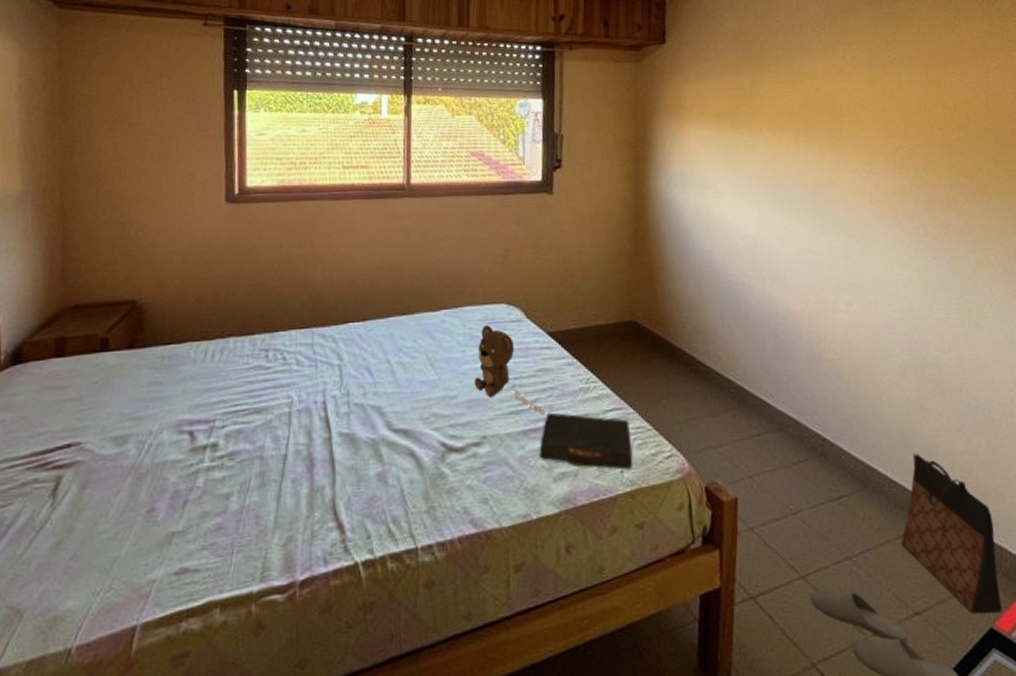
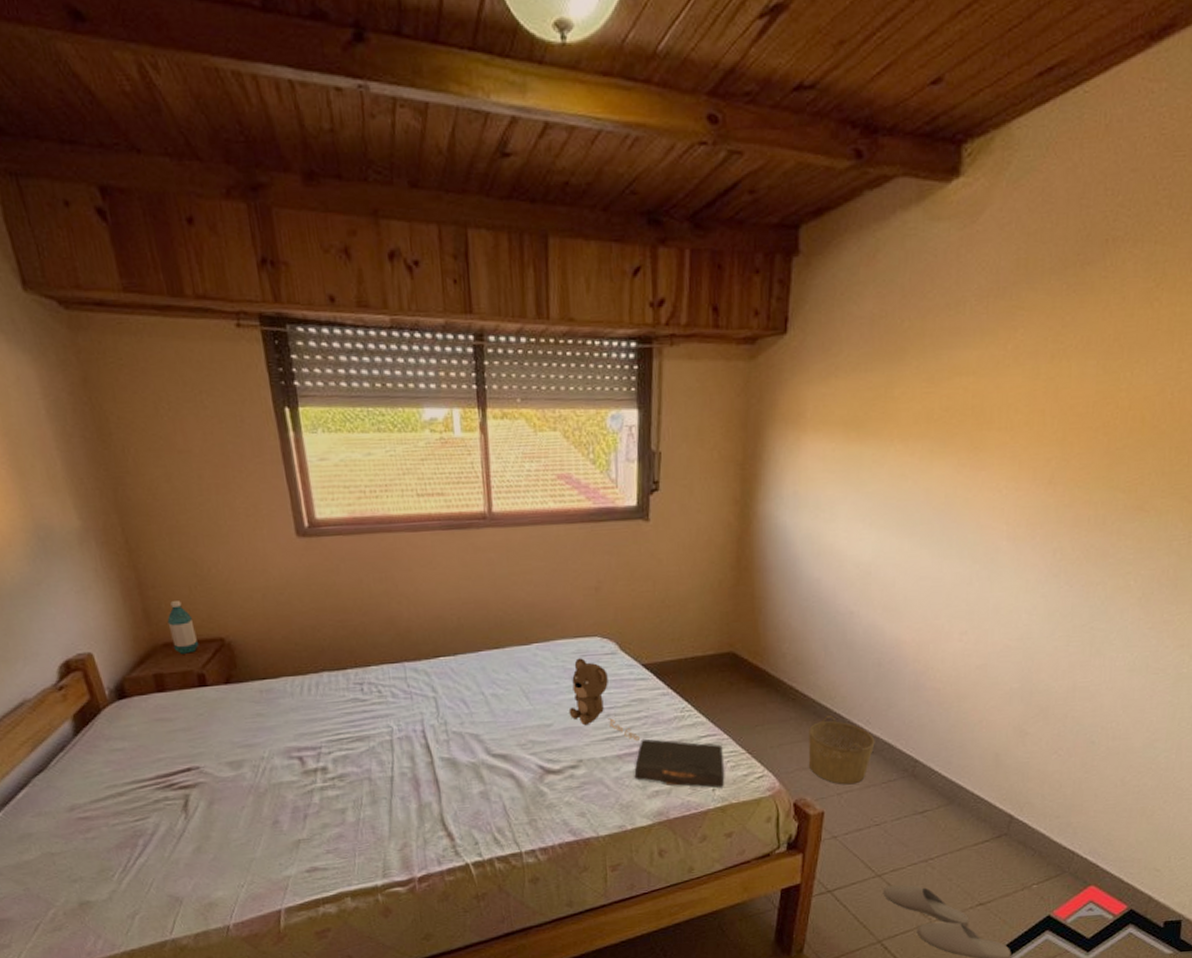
water bottle: none [83,261,110,317] -> present [167,599,199,654]
basket: none [714,387,781,466] -> present [809,714,875,785]
bag: present [901,453,1002,614] -> none [977,773,1072,905]

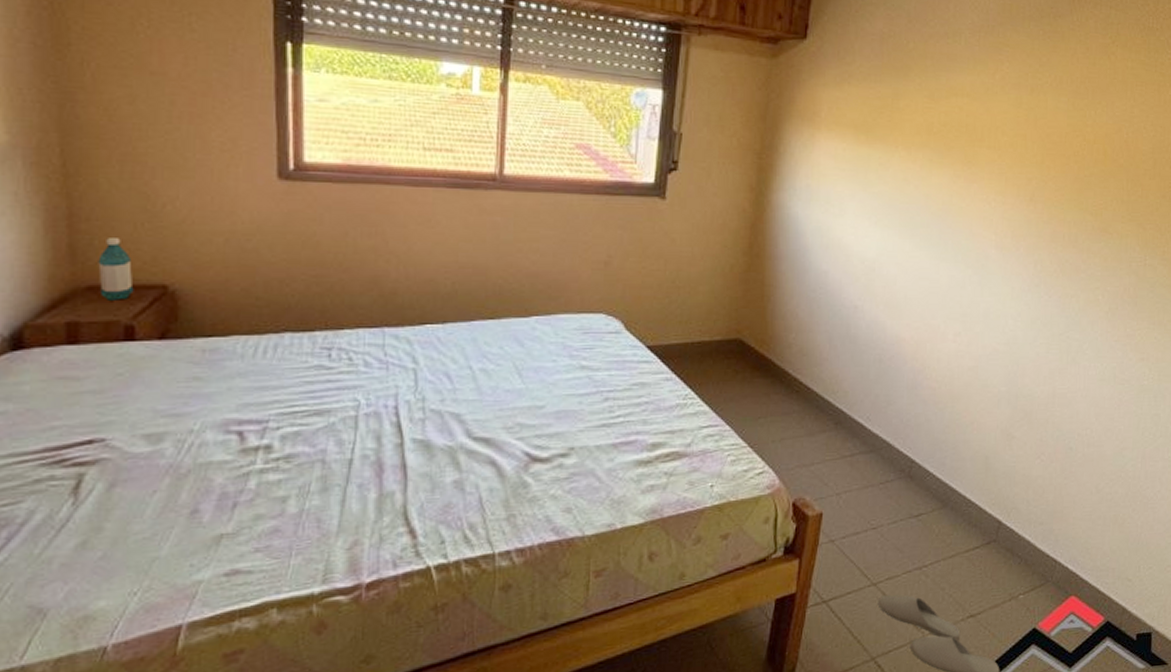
teddy bear: present [568,658,641,742] -> none [564,335,639,430]
book: present [634,738,725,788] -> none [629,426,725,483]
basket: present [809,714,875,785] -> none [810,409,874,485]

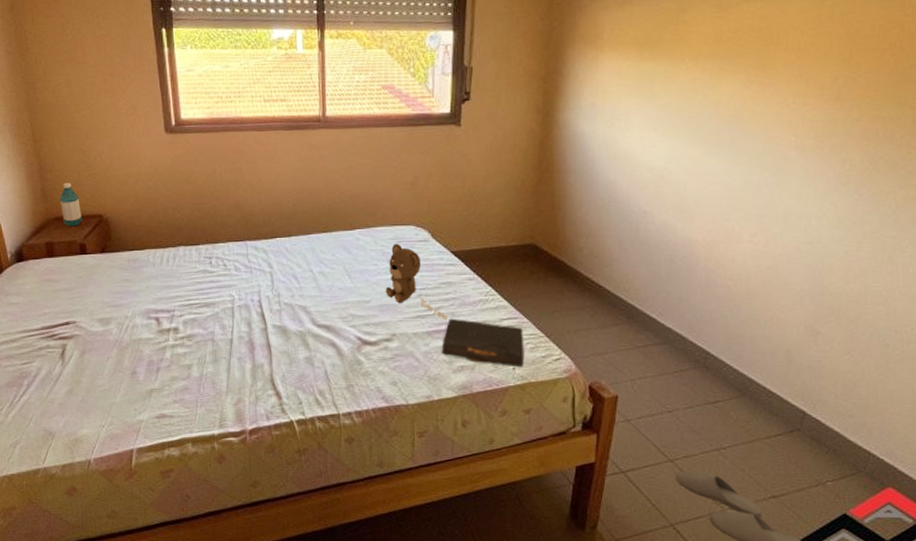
teddy bear: none [564,335,639,430] -> present [385,244,448,321]
book: none [629,426,725,483] -> present [442,318,525,366]

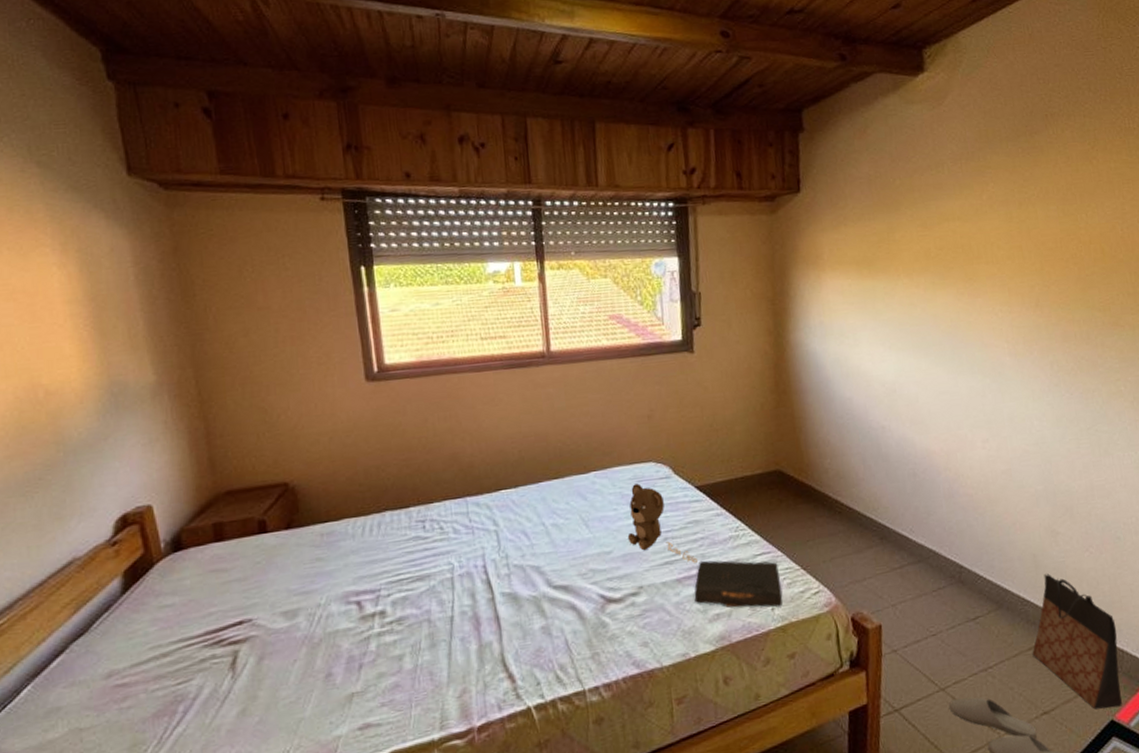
water bottle: present [59,182,83,227] -> none [232,447,263,501]
bag: none [770,370,867,503] -> present [1032,574,1122,710]

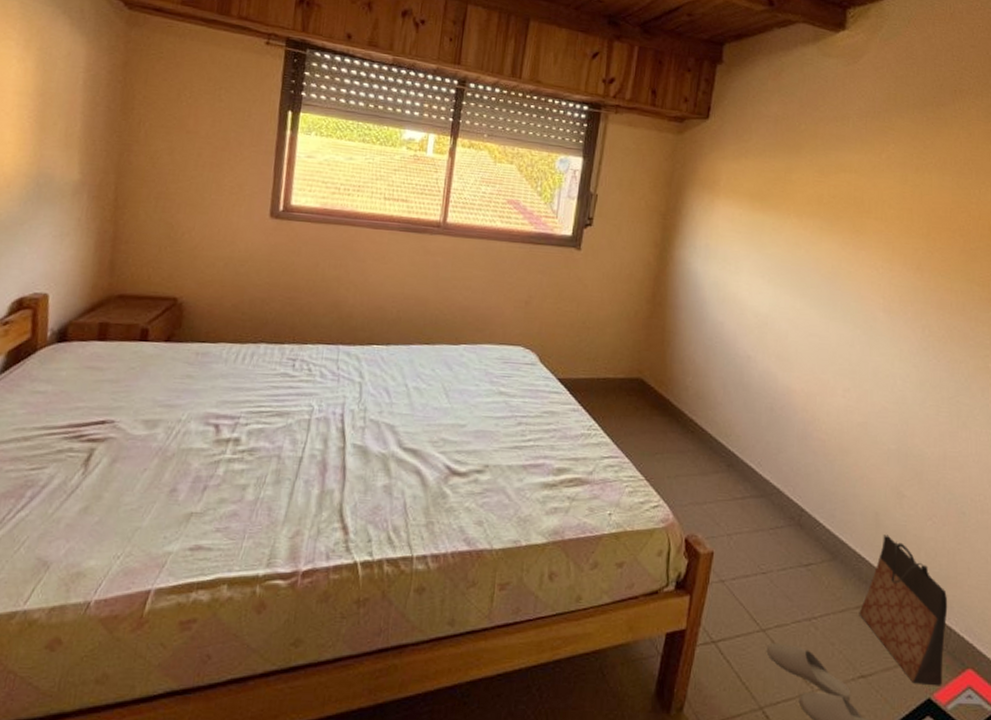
teddy bear: present [627,483,699,564] -> none [483,364,547,454]
book: present [694,560,783,608] -> none [536,451,623,512]

